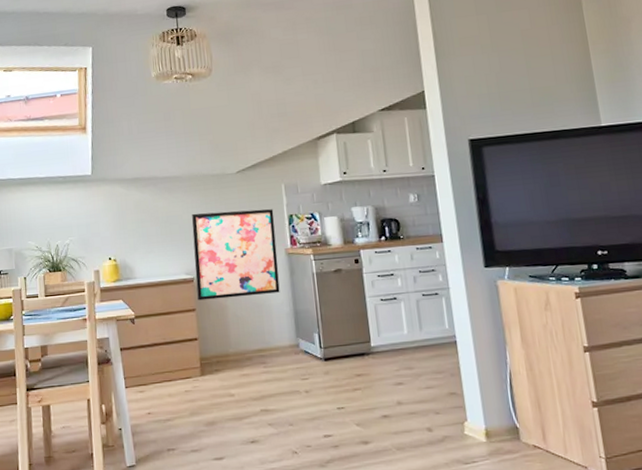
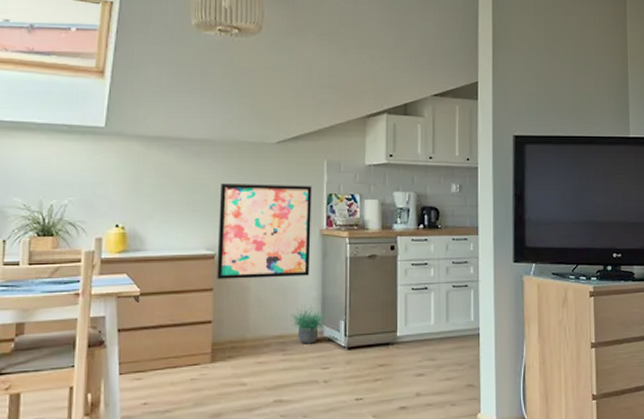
potted plant: none [266,320,300,357] -> present [289,305,327,344]

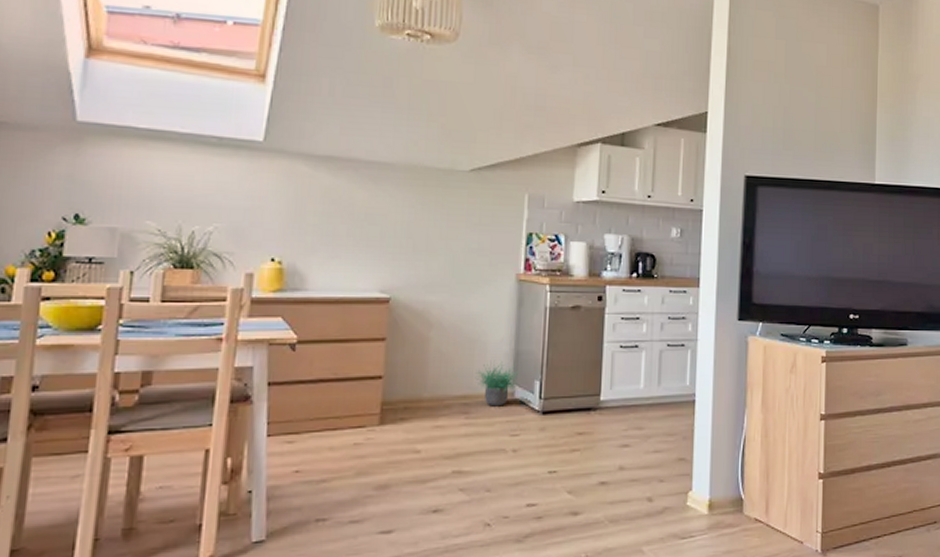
wall art: present [217,183,312,280] -> none [391,214,510,328]

